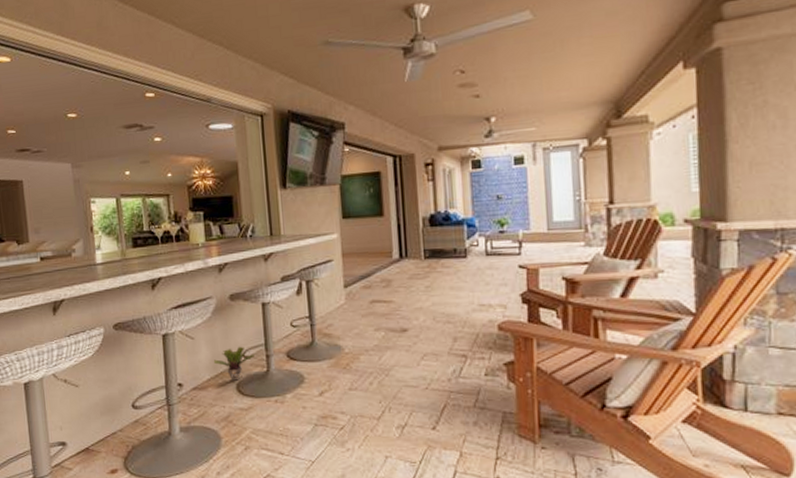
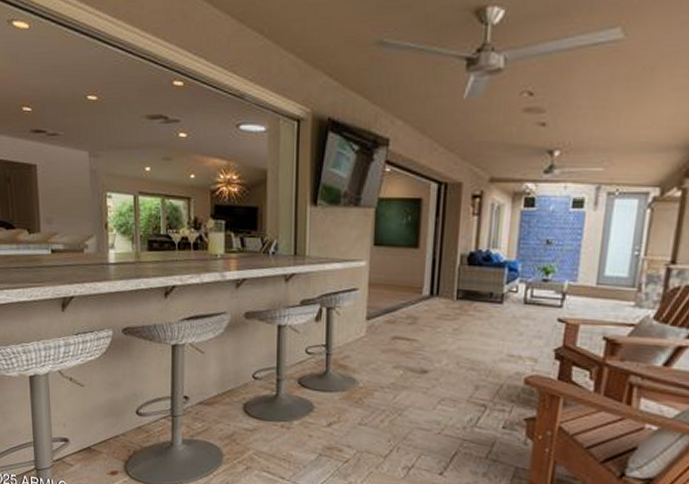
potted plant: present [213,346,255,381] -> none [222,366,265,401]

